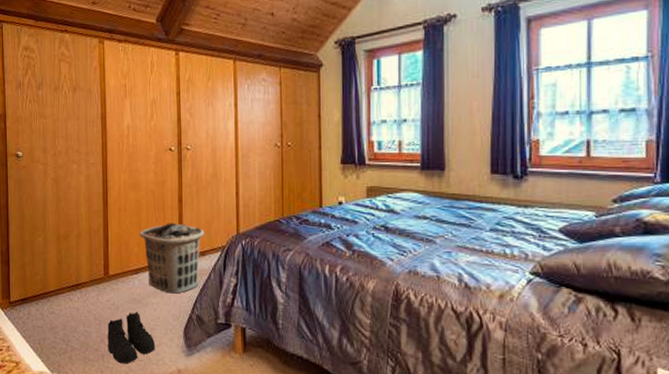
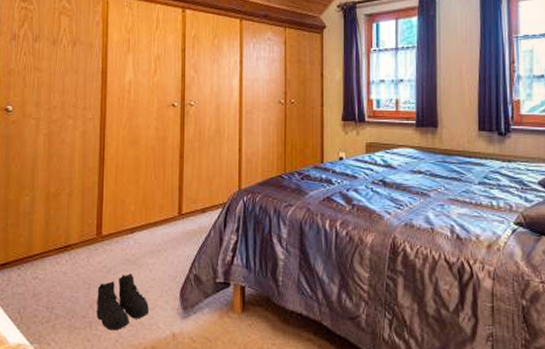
clothes hamper: present [139,223,204,294] -> none [137,179,205,253]

